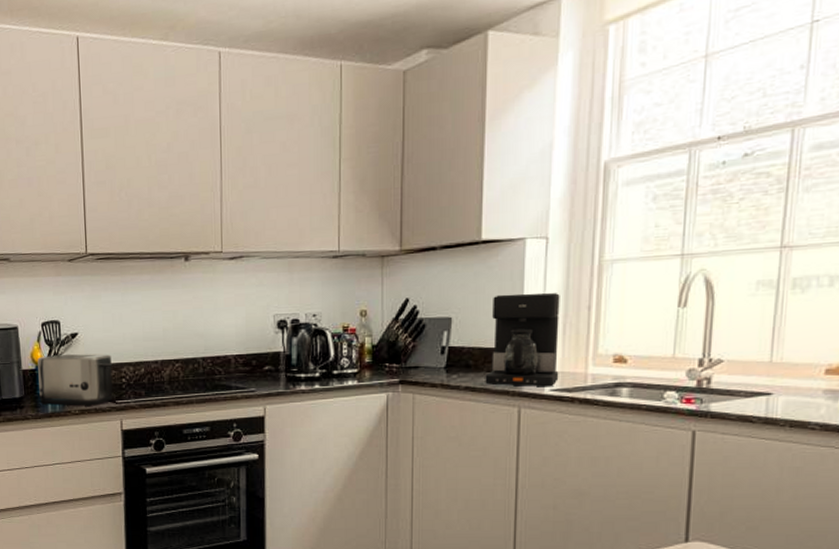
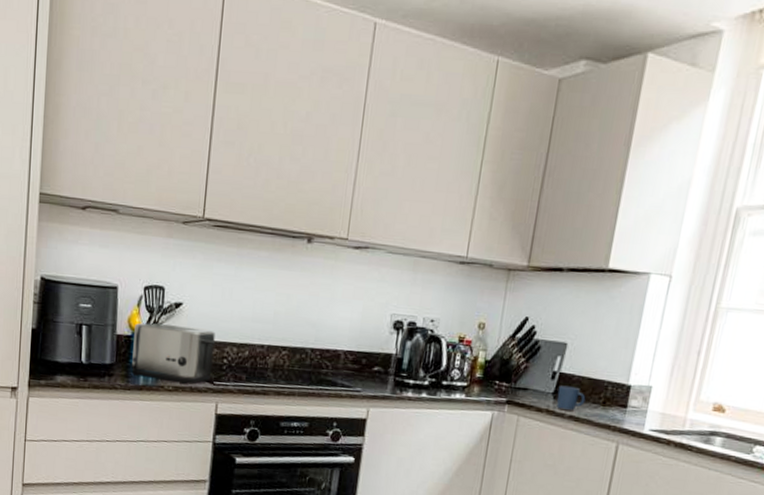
mug: none [449,358,479,383] -> present [556,385,586,412]
coffee maker: present [485,293,560,387] -> none [589,326,674,426]

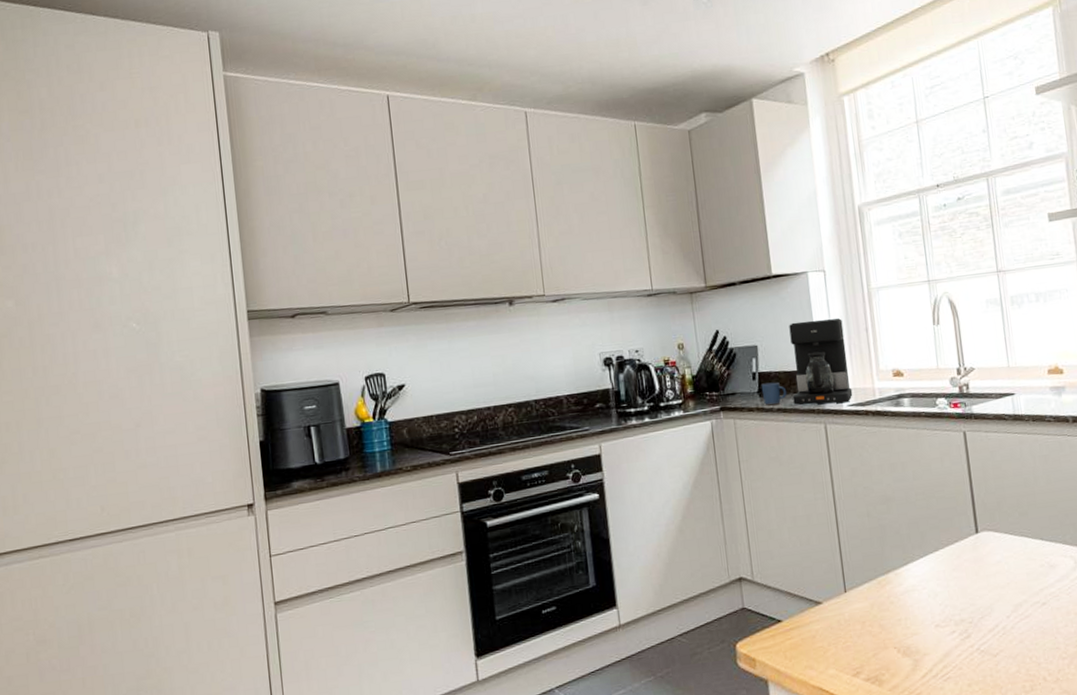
toaster: present [131,322,216,385] -> none [362,403,446,464]
coffee maker: none [589,326,674,426] -> present [789,318,853,406]

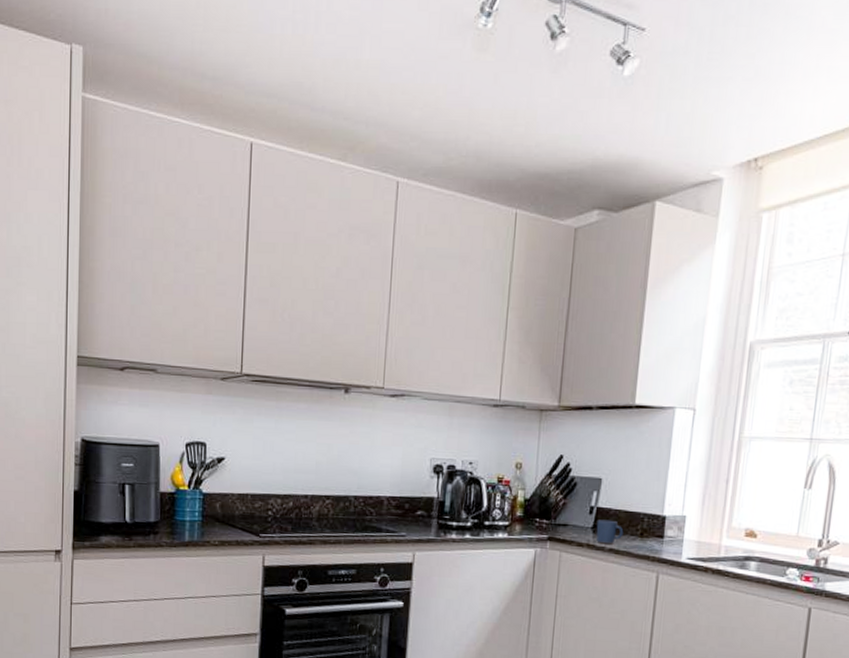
coffee maker: present [789,318,853,406] -> none [628,460,702,555]

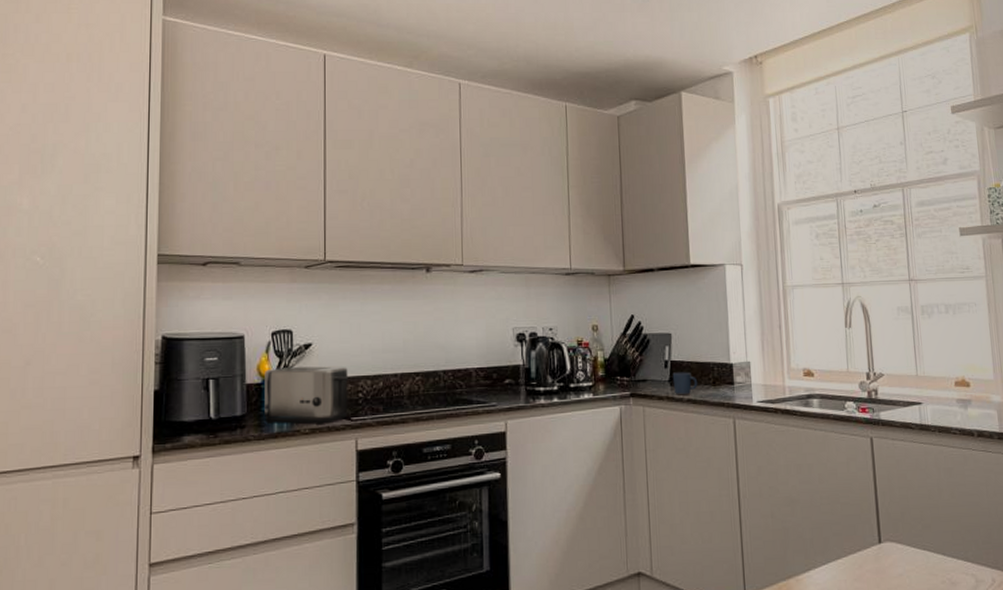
toaster: none [177,478,260,539] -> present [265,366,349,426]

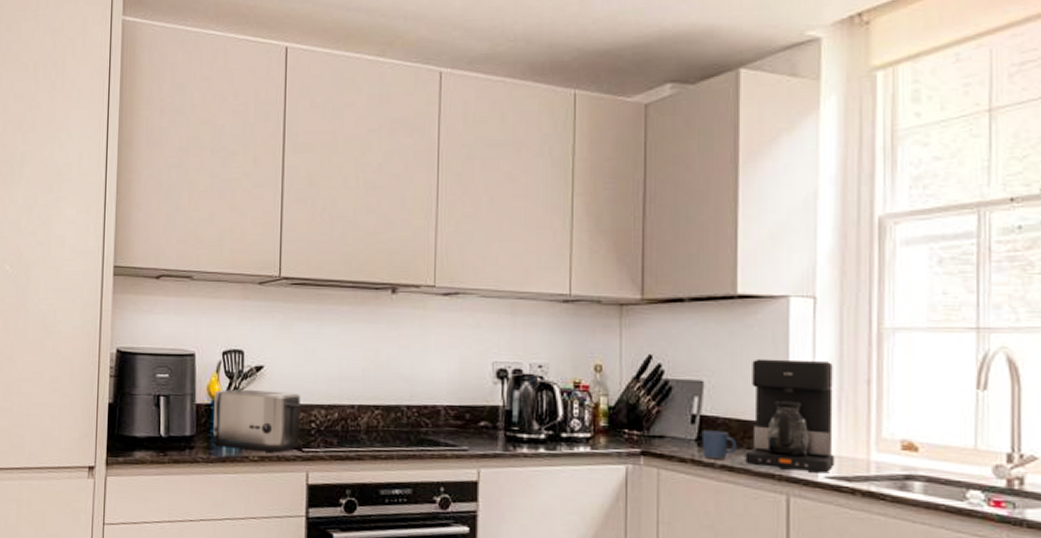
coffee maker: none [703,312,763,399] -> present [745,358,835,473]

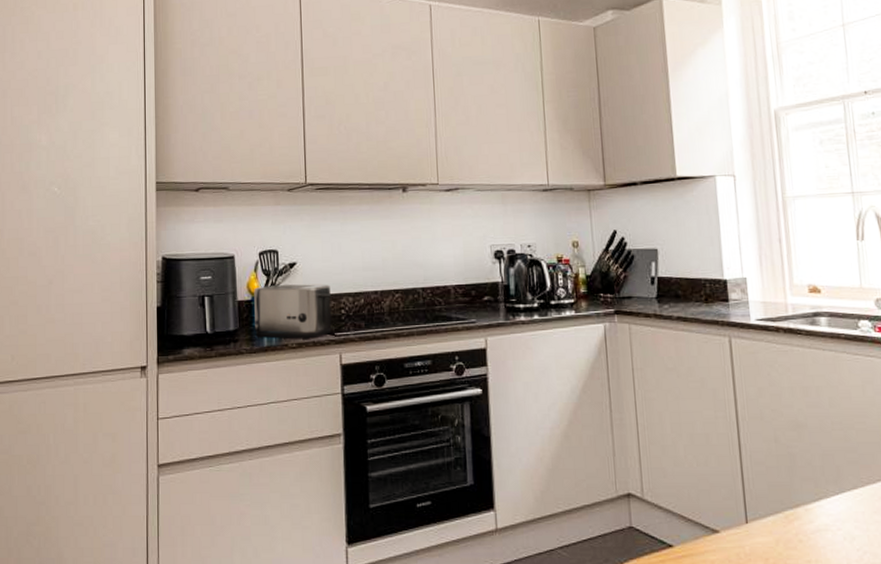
mug: present [701,430,738,460] -> none [660,288,689,313]
coffee maker: present [745,358,835,473] -> none [693,226,762,317]

